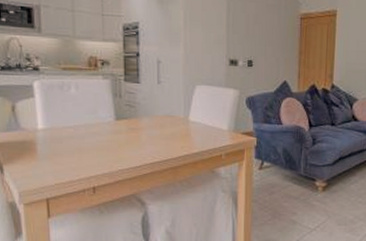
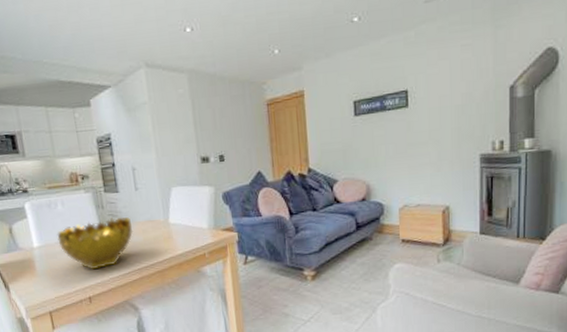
decorative bowl: none [66,108,150,160] -> present [57,217,134,270]

